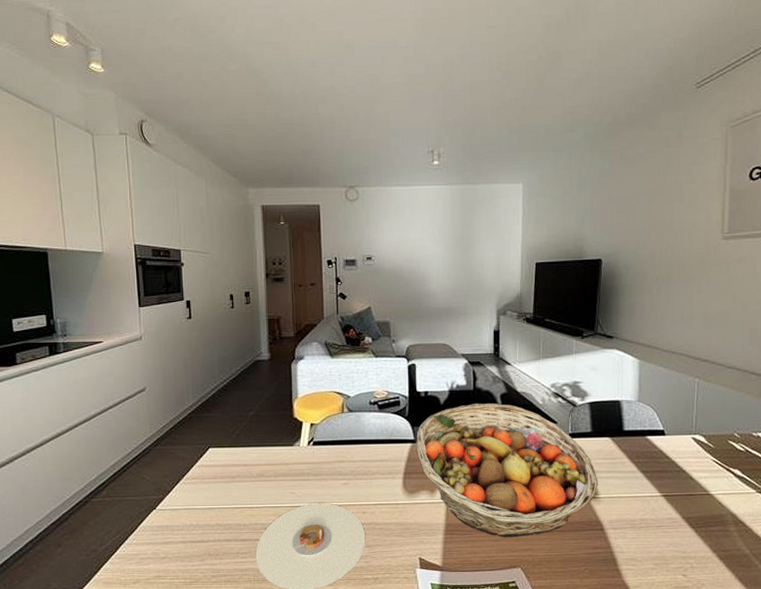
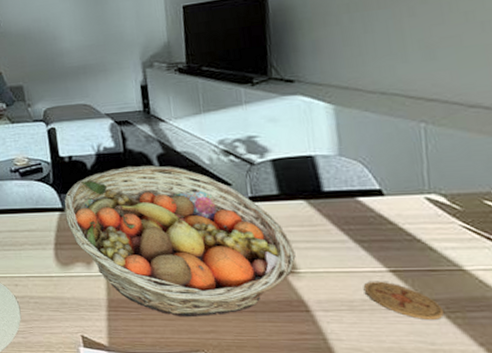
coaster: none [643,504,694,534] -> present [363,281,445,321]

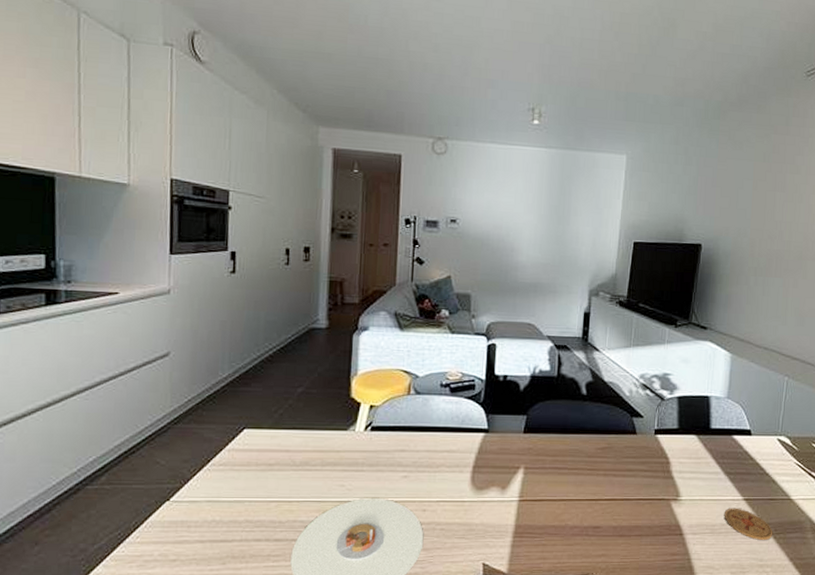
fruit basket: present [64,165,296,318] -> none [489,392,681,542]

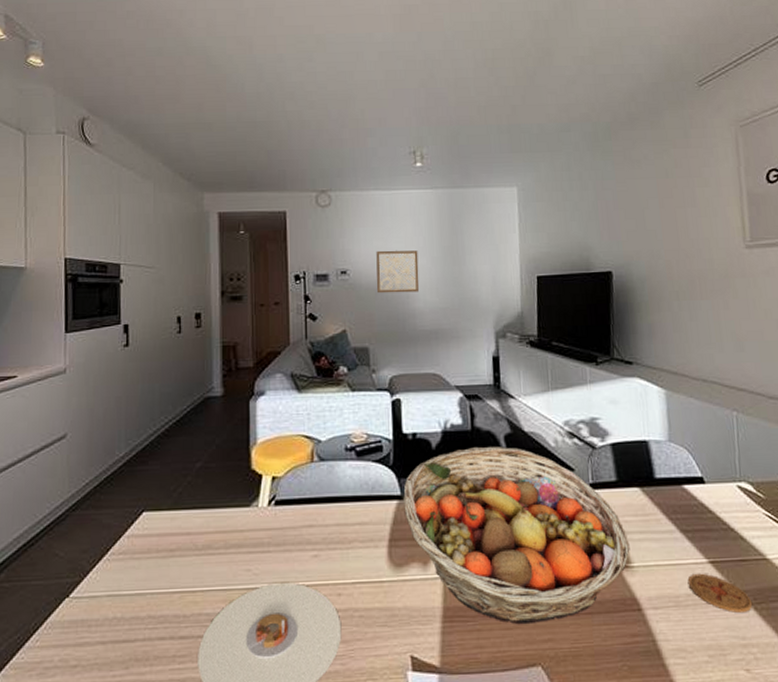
wall art: none [483,203,526,247] -> present [376,250,419,294]
fruit basket: none [489,392,681,542] -> present [403,447,630,625]

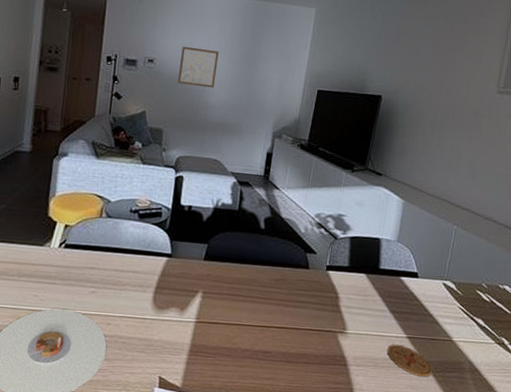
fruit basket: present [403,447,630,625] -> none [171,224,349,365]

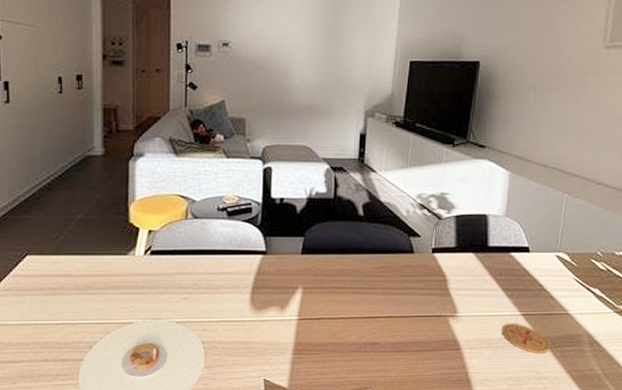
wall art: present [177,46,219,88] -> none [256,25,300,69]

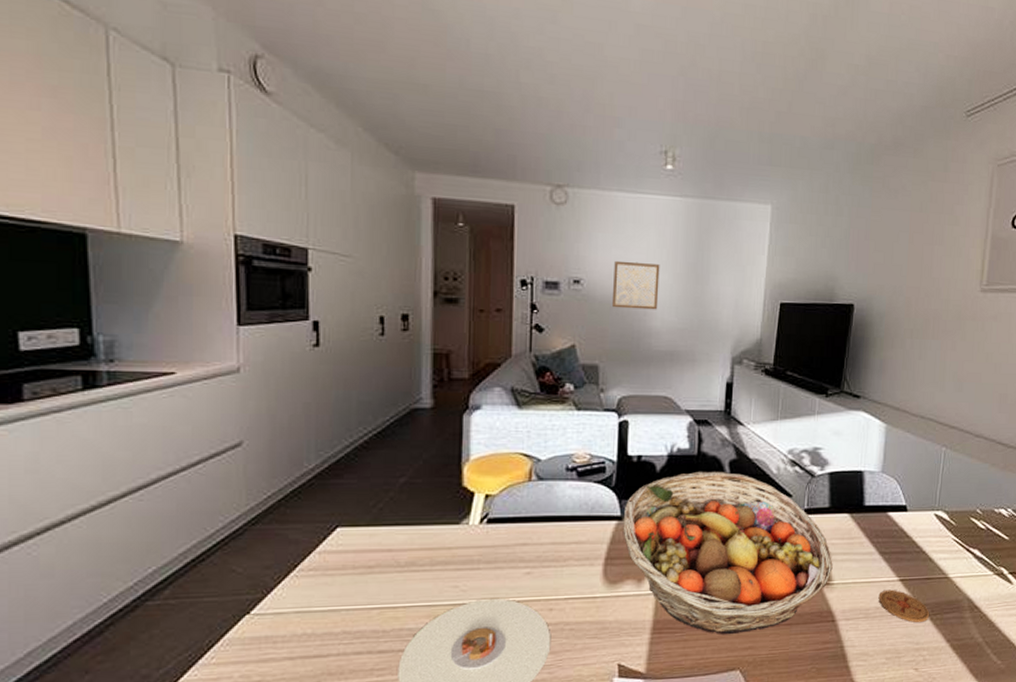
wall art: none [256,25,300,69] -> present [611,260,660,310]
fruit basket: none [267,213,459,358] -> present [623,472,833,635]

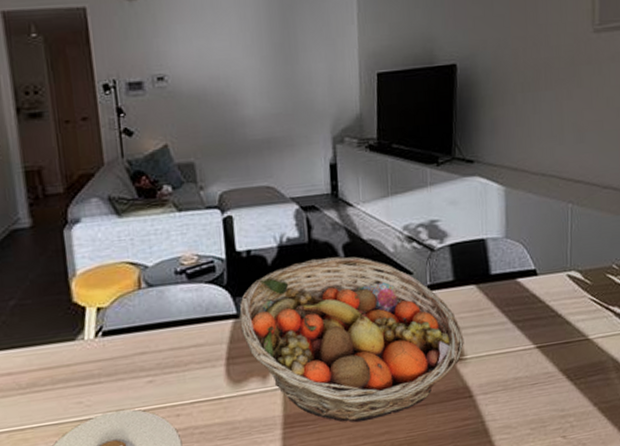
wall art: present [611,260,660,310] -> none [197,49,248,101]
coaster: present [878,589,930,623] -> none [516,358,573,390]

